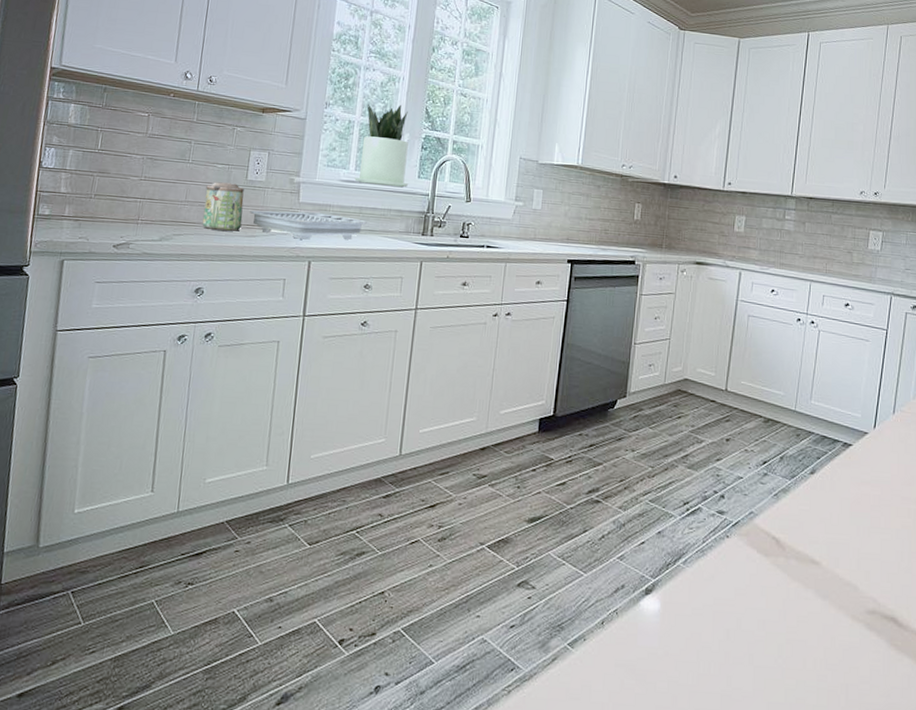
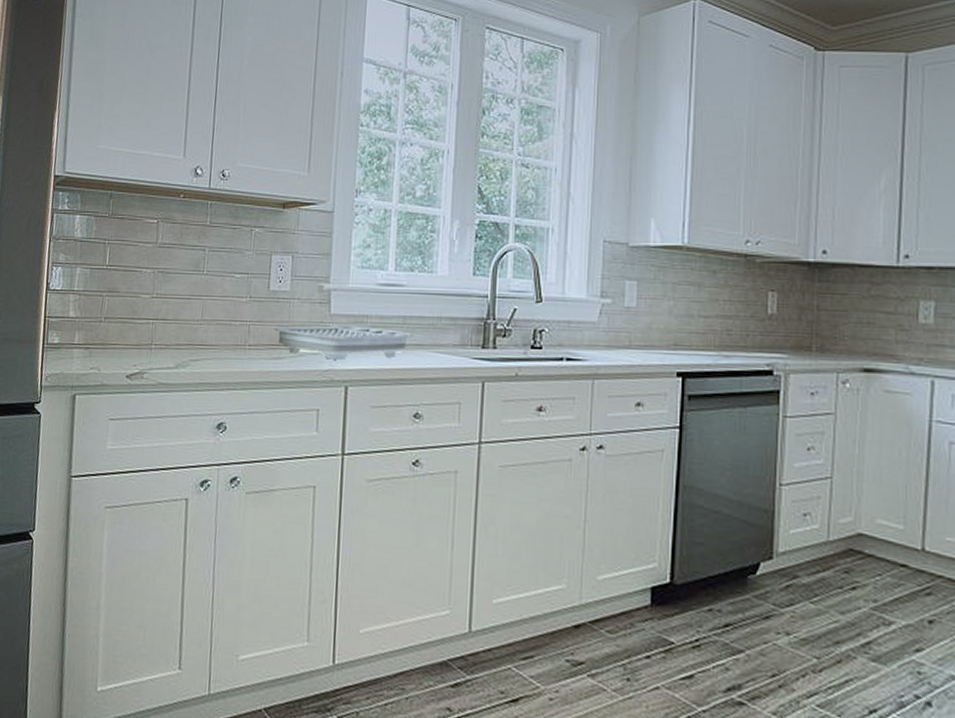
canister: present [202,182,244,231] -> none [221,295,267,353]
planter: present [354,104,409,188] -> none [395,184,462,289]

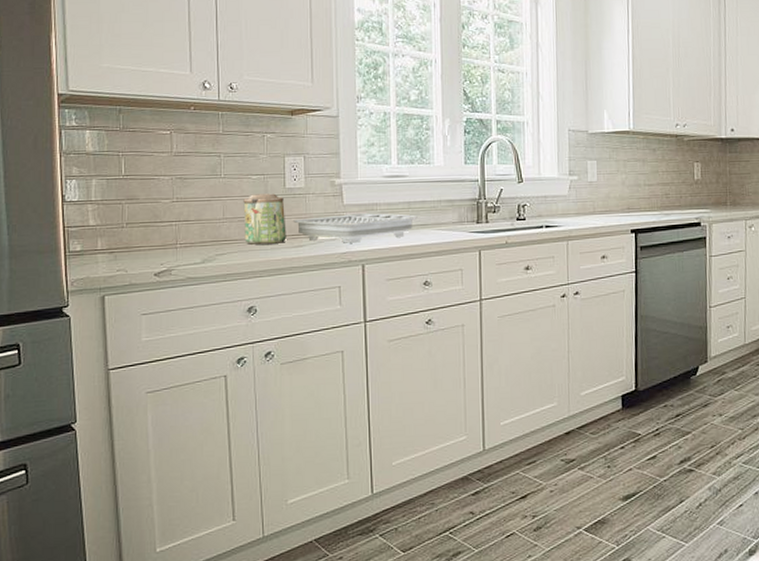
canister: none [221,295,267,353] -> present [243,193,287,245]

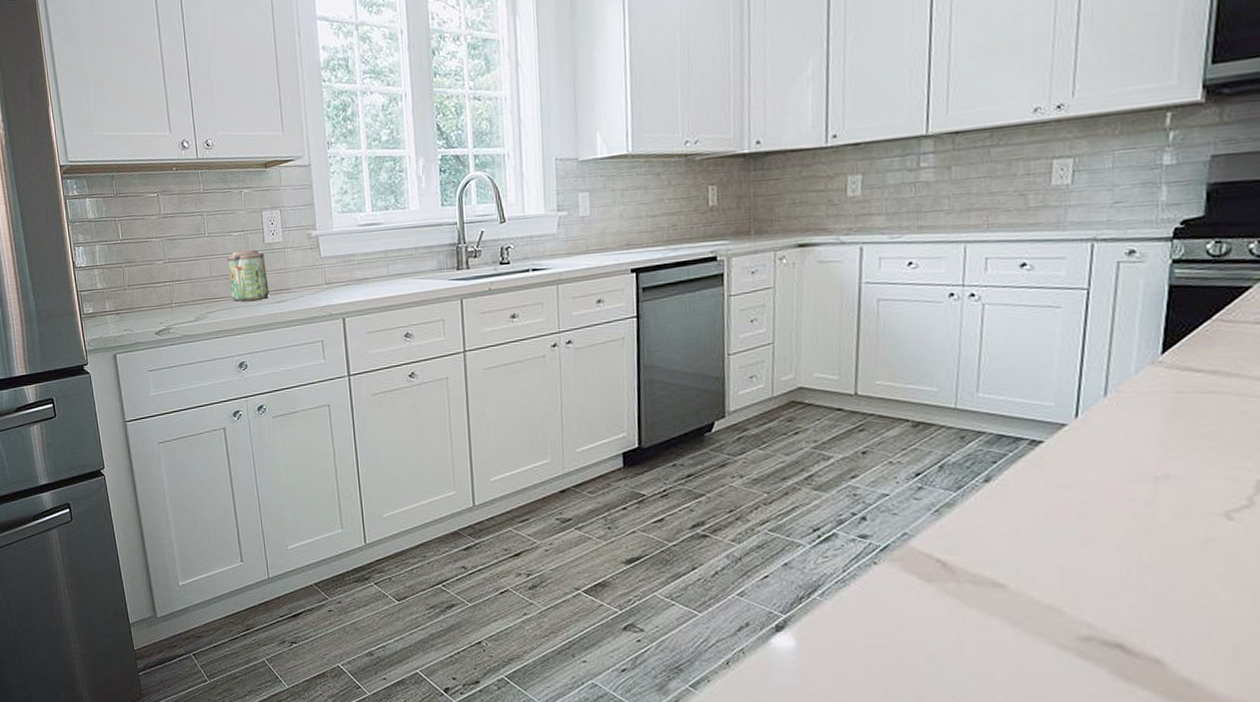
dish rack: present [293,213,418,243] -> none [274,263,395,297]

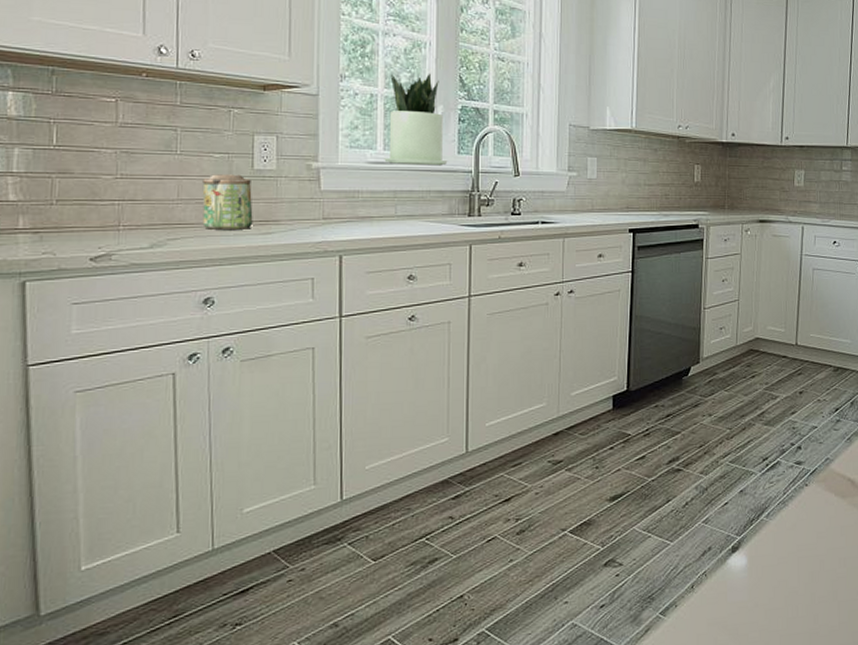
planter: none [371,126,433,225] -> present [384,73,448,166]

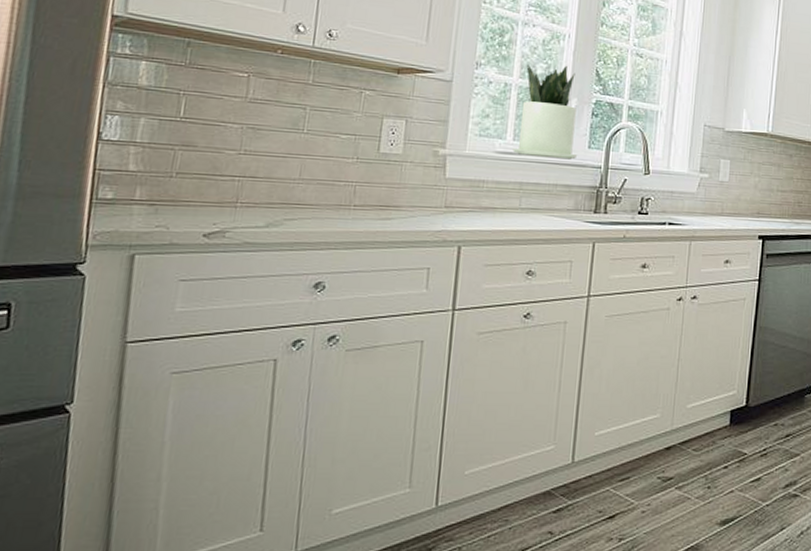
canister: present [202,174,253,229] -> none [322,155,376,214]

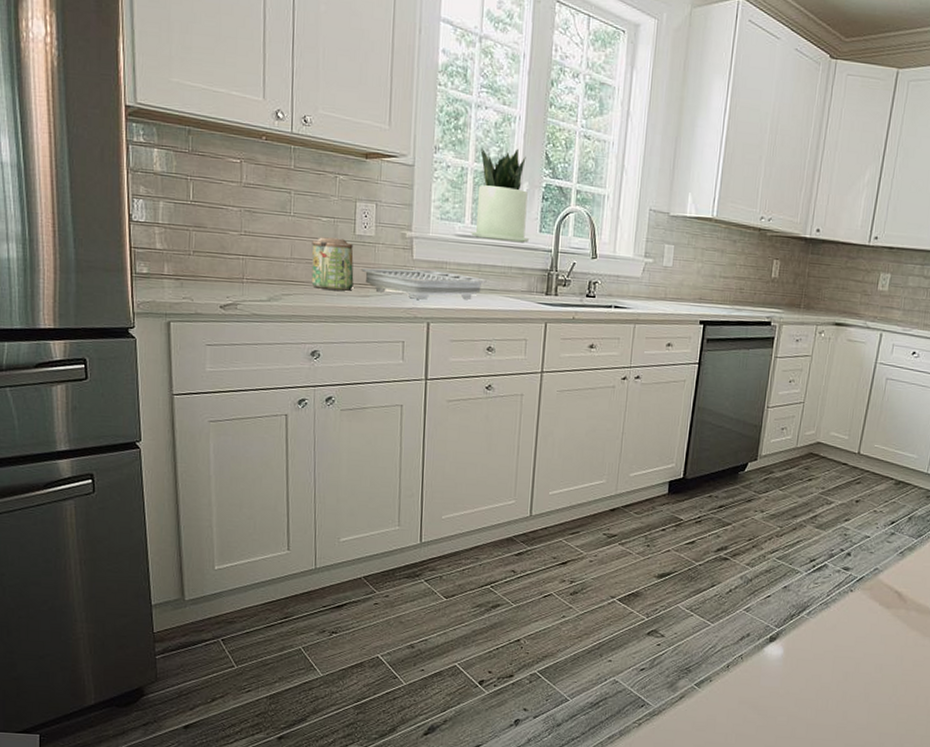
canister: none [322,155,376,214] -> present [311,237,354,291]
dish rack: none [383,188,529,221] -> present [361,268,487,300]

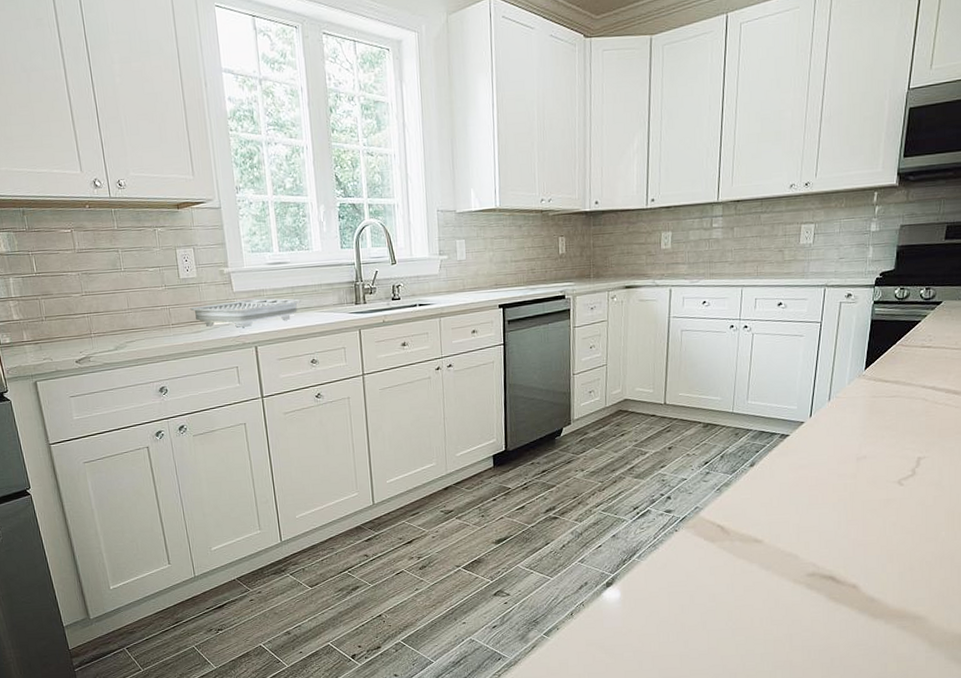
canister: present [311,237,354,291] -> none [144,284,186,332]
planter: present [471,148,530,243] -> none [276,175,334,264]

